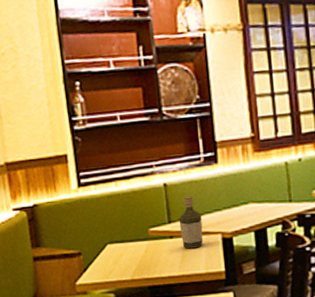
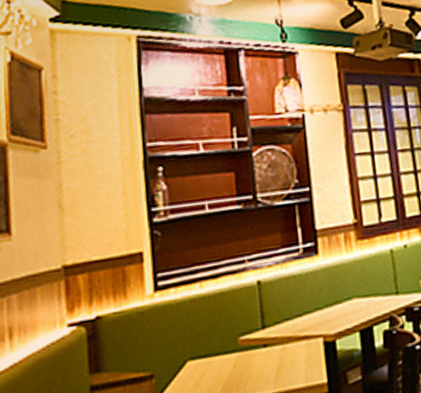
bottle: present [179,197,203,249] -> none [274,295,302,359]

